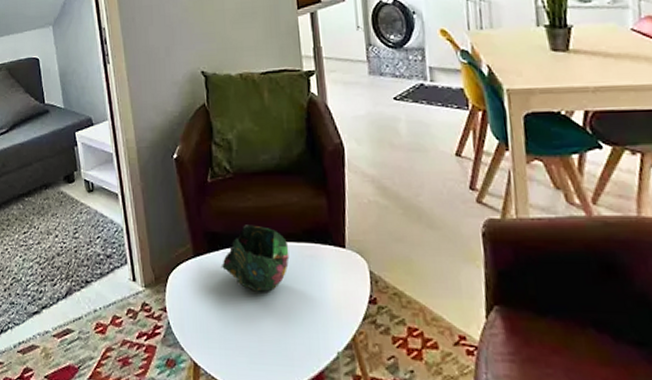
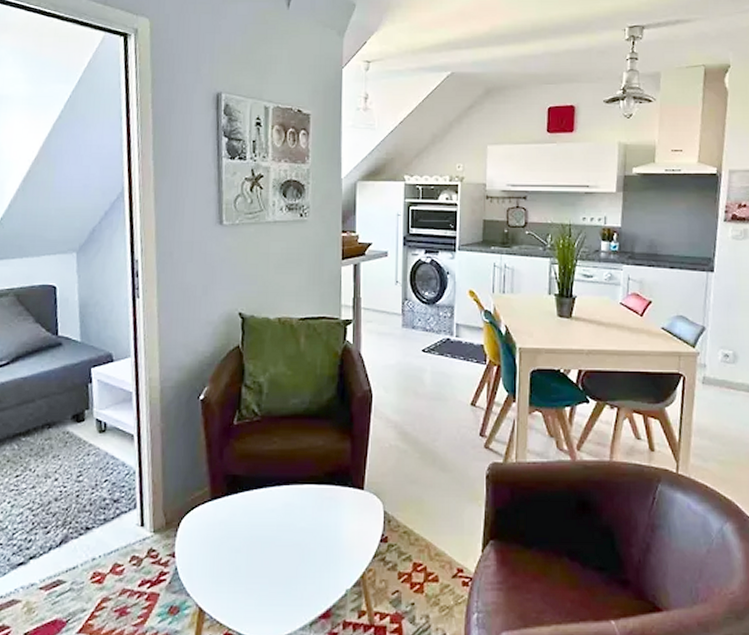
decorative bowl: present [221,225,290,292] -> none [238,467,309,534]

